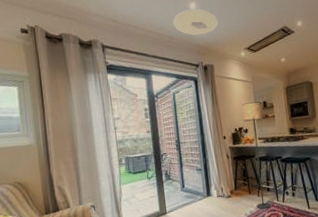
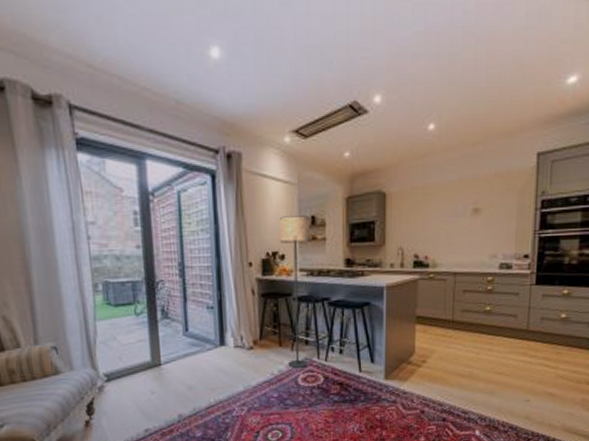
ceiling light: present [172,9,218,36] -> none [182,57,254,102]

